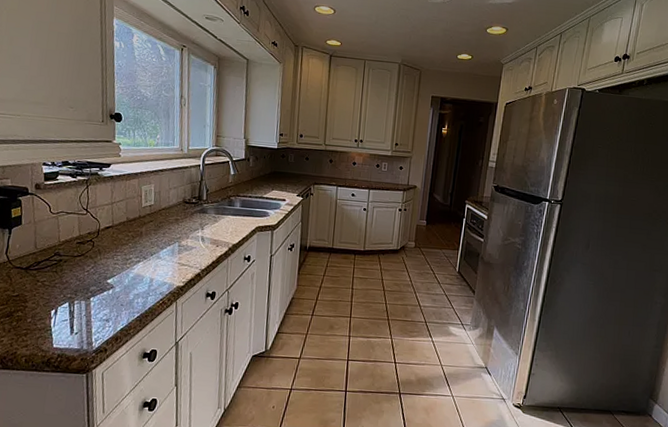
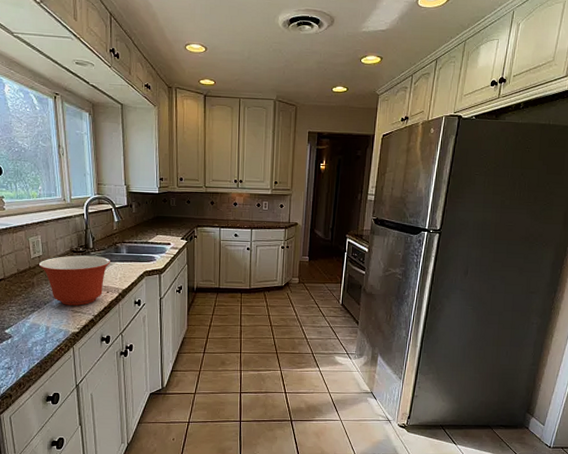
mixing bowl: none [149,206,223,259] -> present [39,255,110,306]

